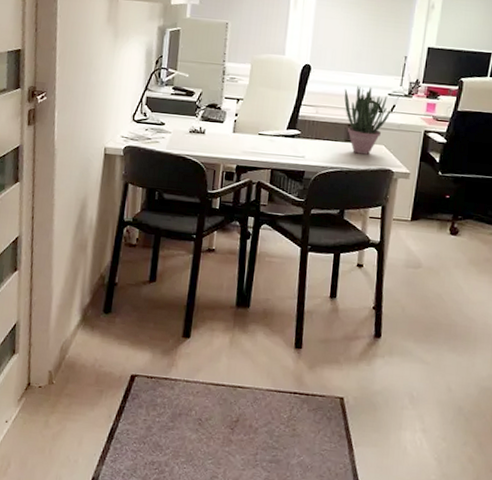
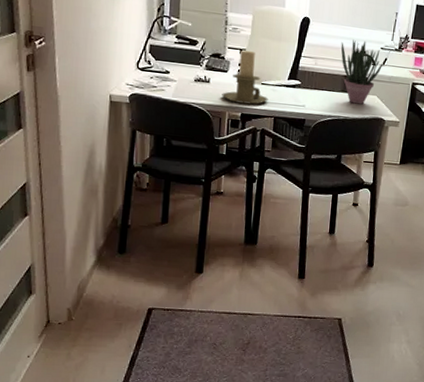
candle holder: none [217,99,266,156] -> present [222,50,268,105]

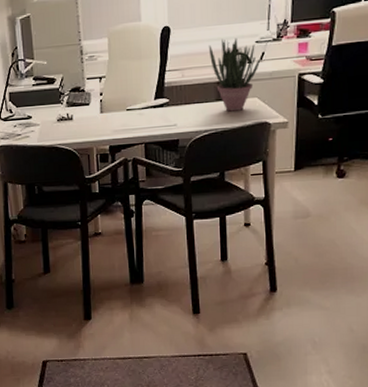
candle holder: present [222,50,268,105] -> none [87,76,136,136]

